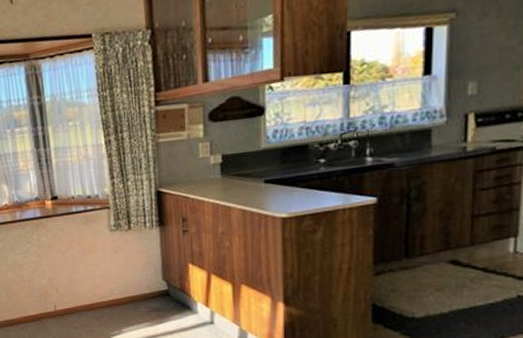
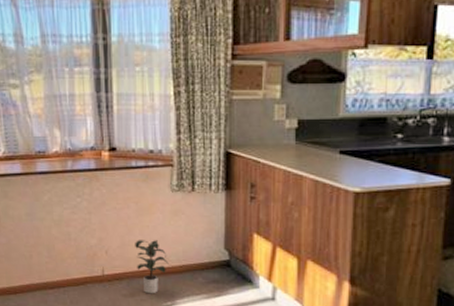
potted plant: none [81,276,113,325] -> present [135,240,169,294]

